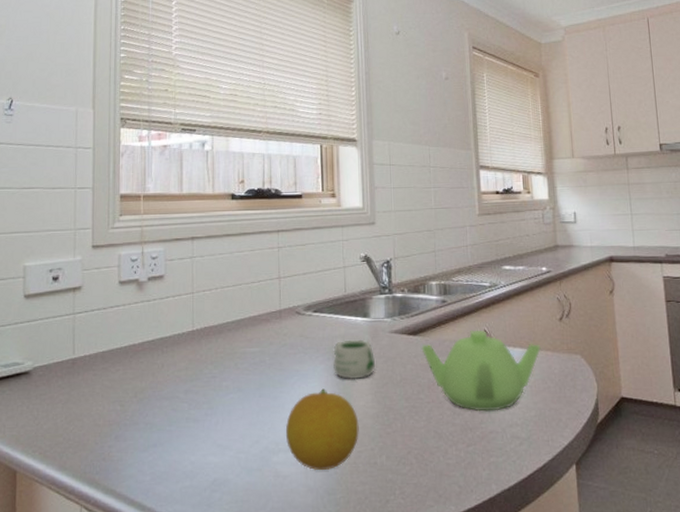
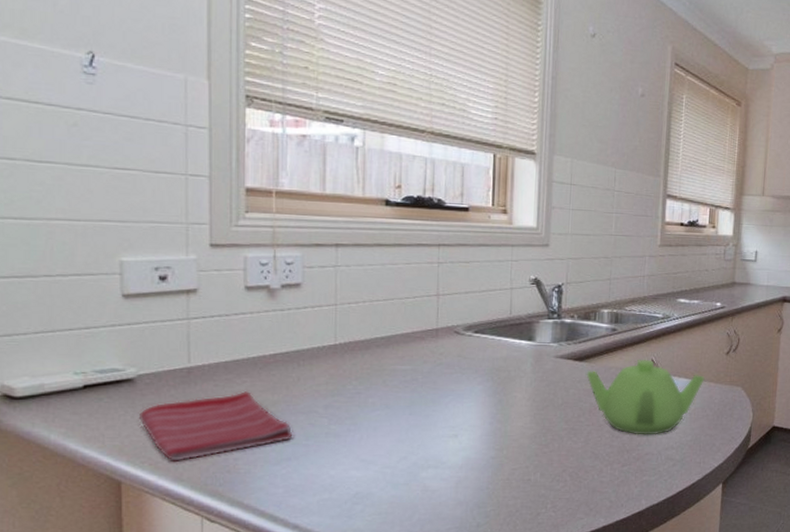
dish towel: none [32,378,158,450] -> present [138,390,293,461]
fruit: present [285,388,359,470] -> none [436,409,515,485]
mug: present [333,339,375,380] -> none [492,362,537,402]

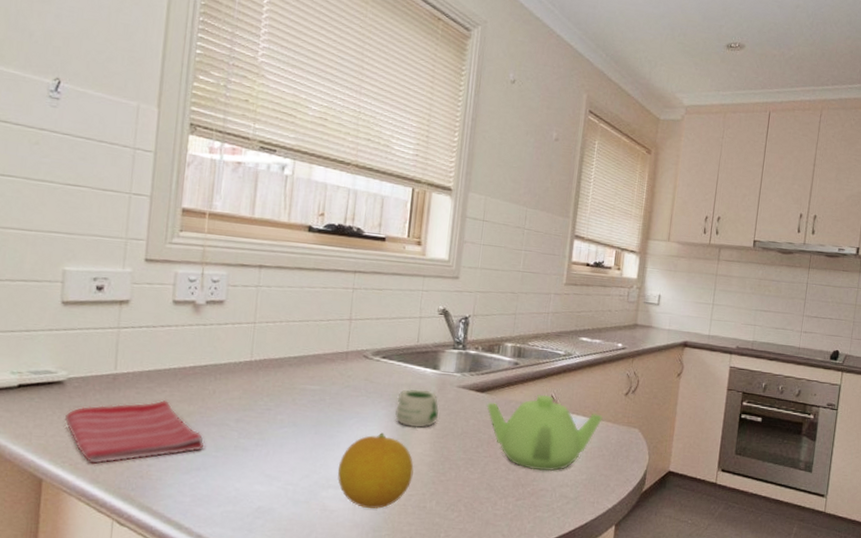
fruit: none [436,409,515,485] -> present [337,433,414,509]
mug: none [492,362,537,402] -> present [395,389,439,428]

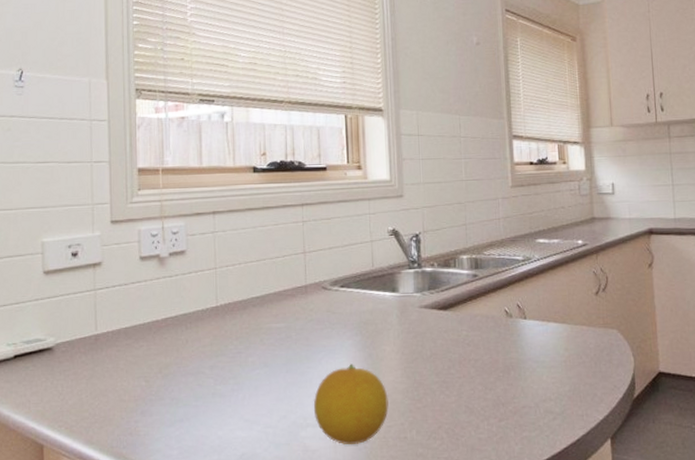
dish towel: present [64,399,204,464] -> none [56,354,184,425]
mug: present [395,389,439,428] -> none [361,314,404,355]
teapot: present [486,394,603,472] -> none [452,304,576,387]

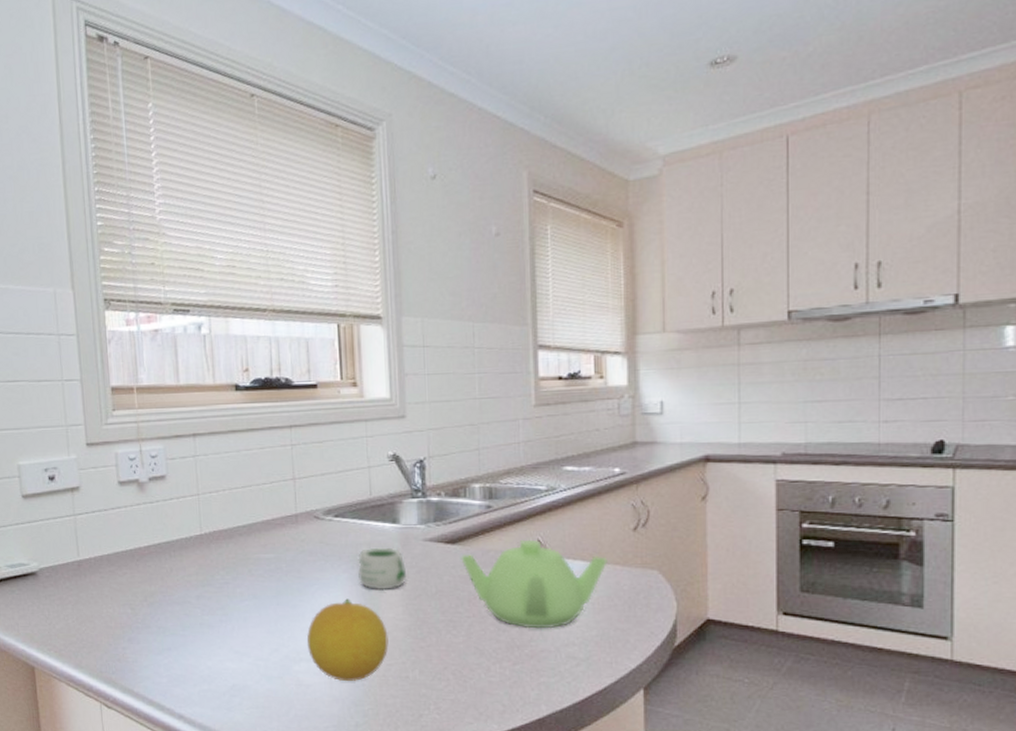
mug: none [361,314,404,355] -> present [358,547,406,591]
teapot: none [452,304,576,387] -> present [461,539,608,629]

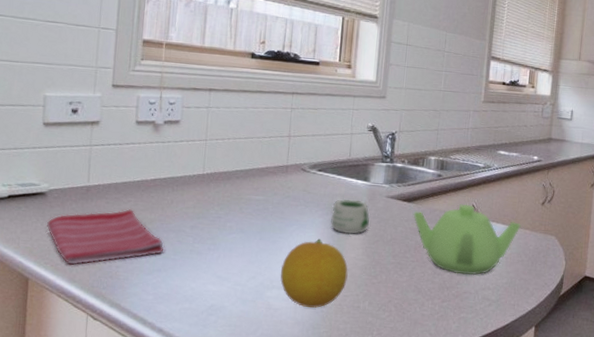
dish towel: none [43,581,171,649] -> present [46,208,164,265]

